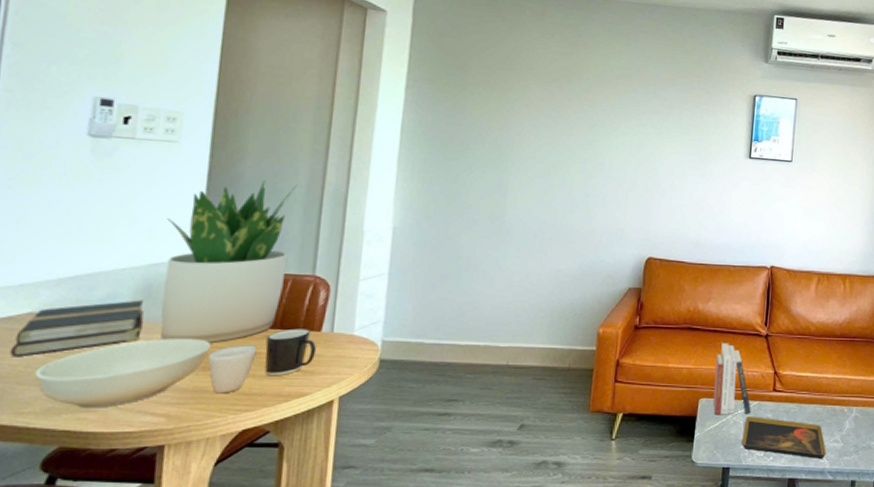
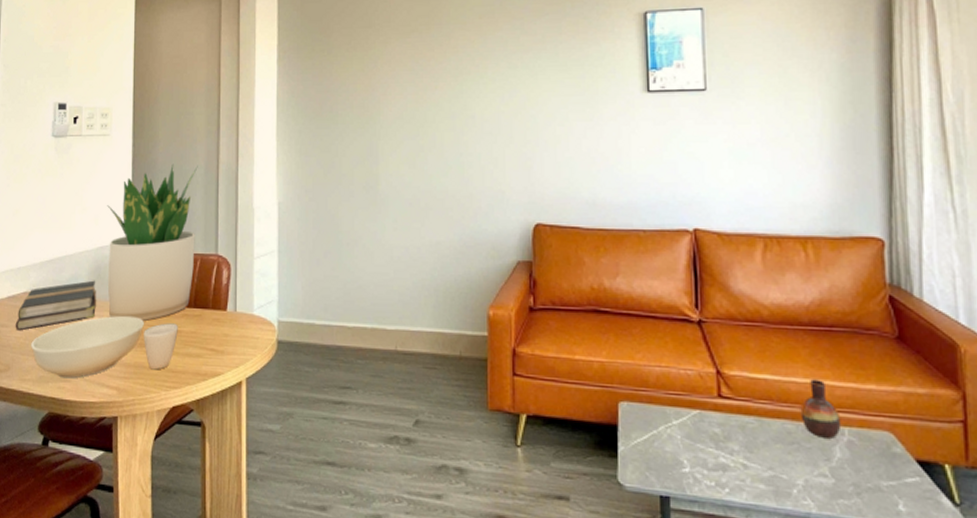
mug: present [264,328,316,377] -> none [184,307,223,355]
books: present [713,343,751,415] -> none [633,330,690,427]
decorative tray: present [742,417,826,458] -> none [682,430,809,498]
vase: none [827,375,853,415] -> present [800,379,842,439]

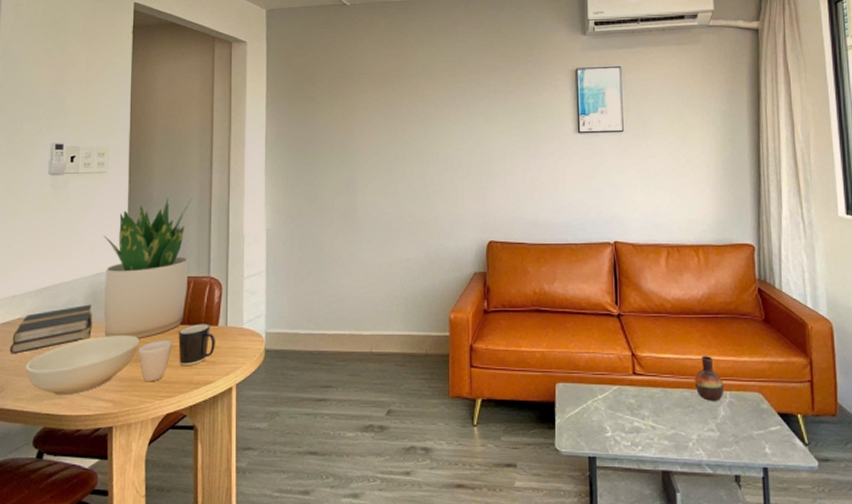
mug: none [184,307,223,355] -> present [178,324,215,367]

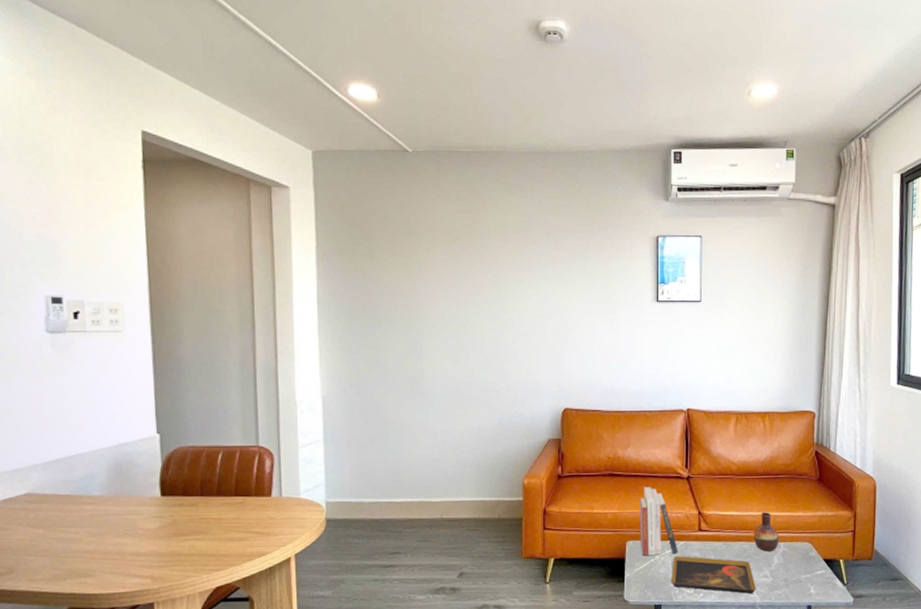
hardback book: present [10,304,92,354] -> none [16,477,119,533]
bowl: present [25,334,140,395] -> none [38,508,180,574]
planter: present [103,197,192,338] -> none [124,360,233,512]
cup: present [139,339,172,382] -> none [179,512,218,556]
mug: present [178,324,215,367] -> none [225,495,269,539]
books: none [567,324,612,401] -> present [639,486,678,556]
decorative tray: none [606,402,701,449] -> present [672,556,756,593]

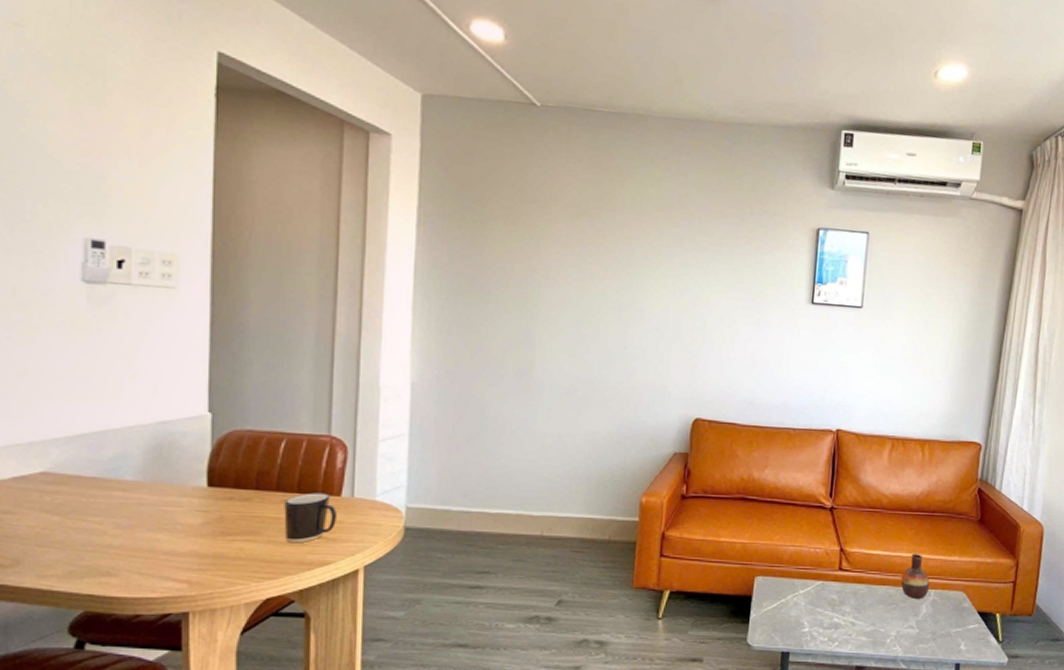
mug: none [225,495,269,539] -> present [284,492,337,543]
books: present [639,486,678,556] -> none [770,515,814,595]
decorative tray: present [672,556,756,593] -> none [803,597,899,645]

